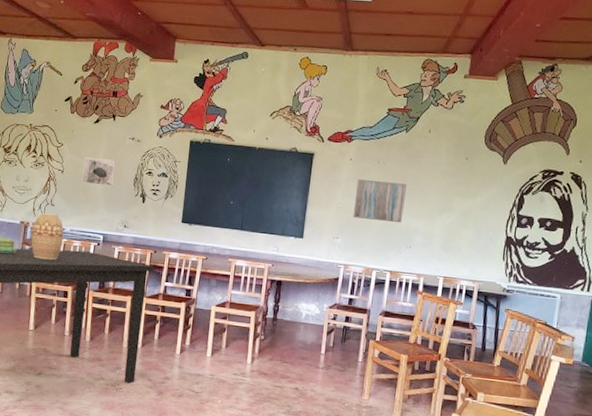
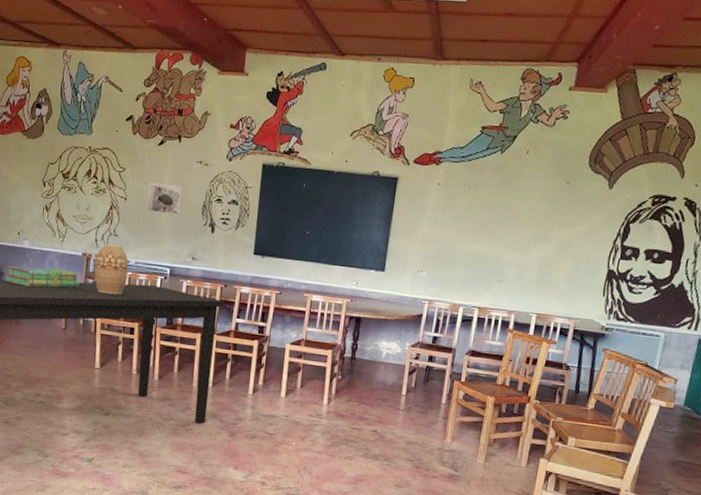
wall art: present [353,179,406,223] -> none [439,206,499,255]

